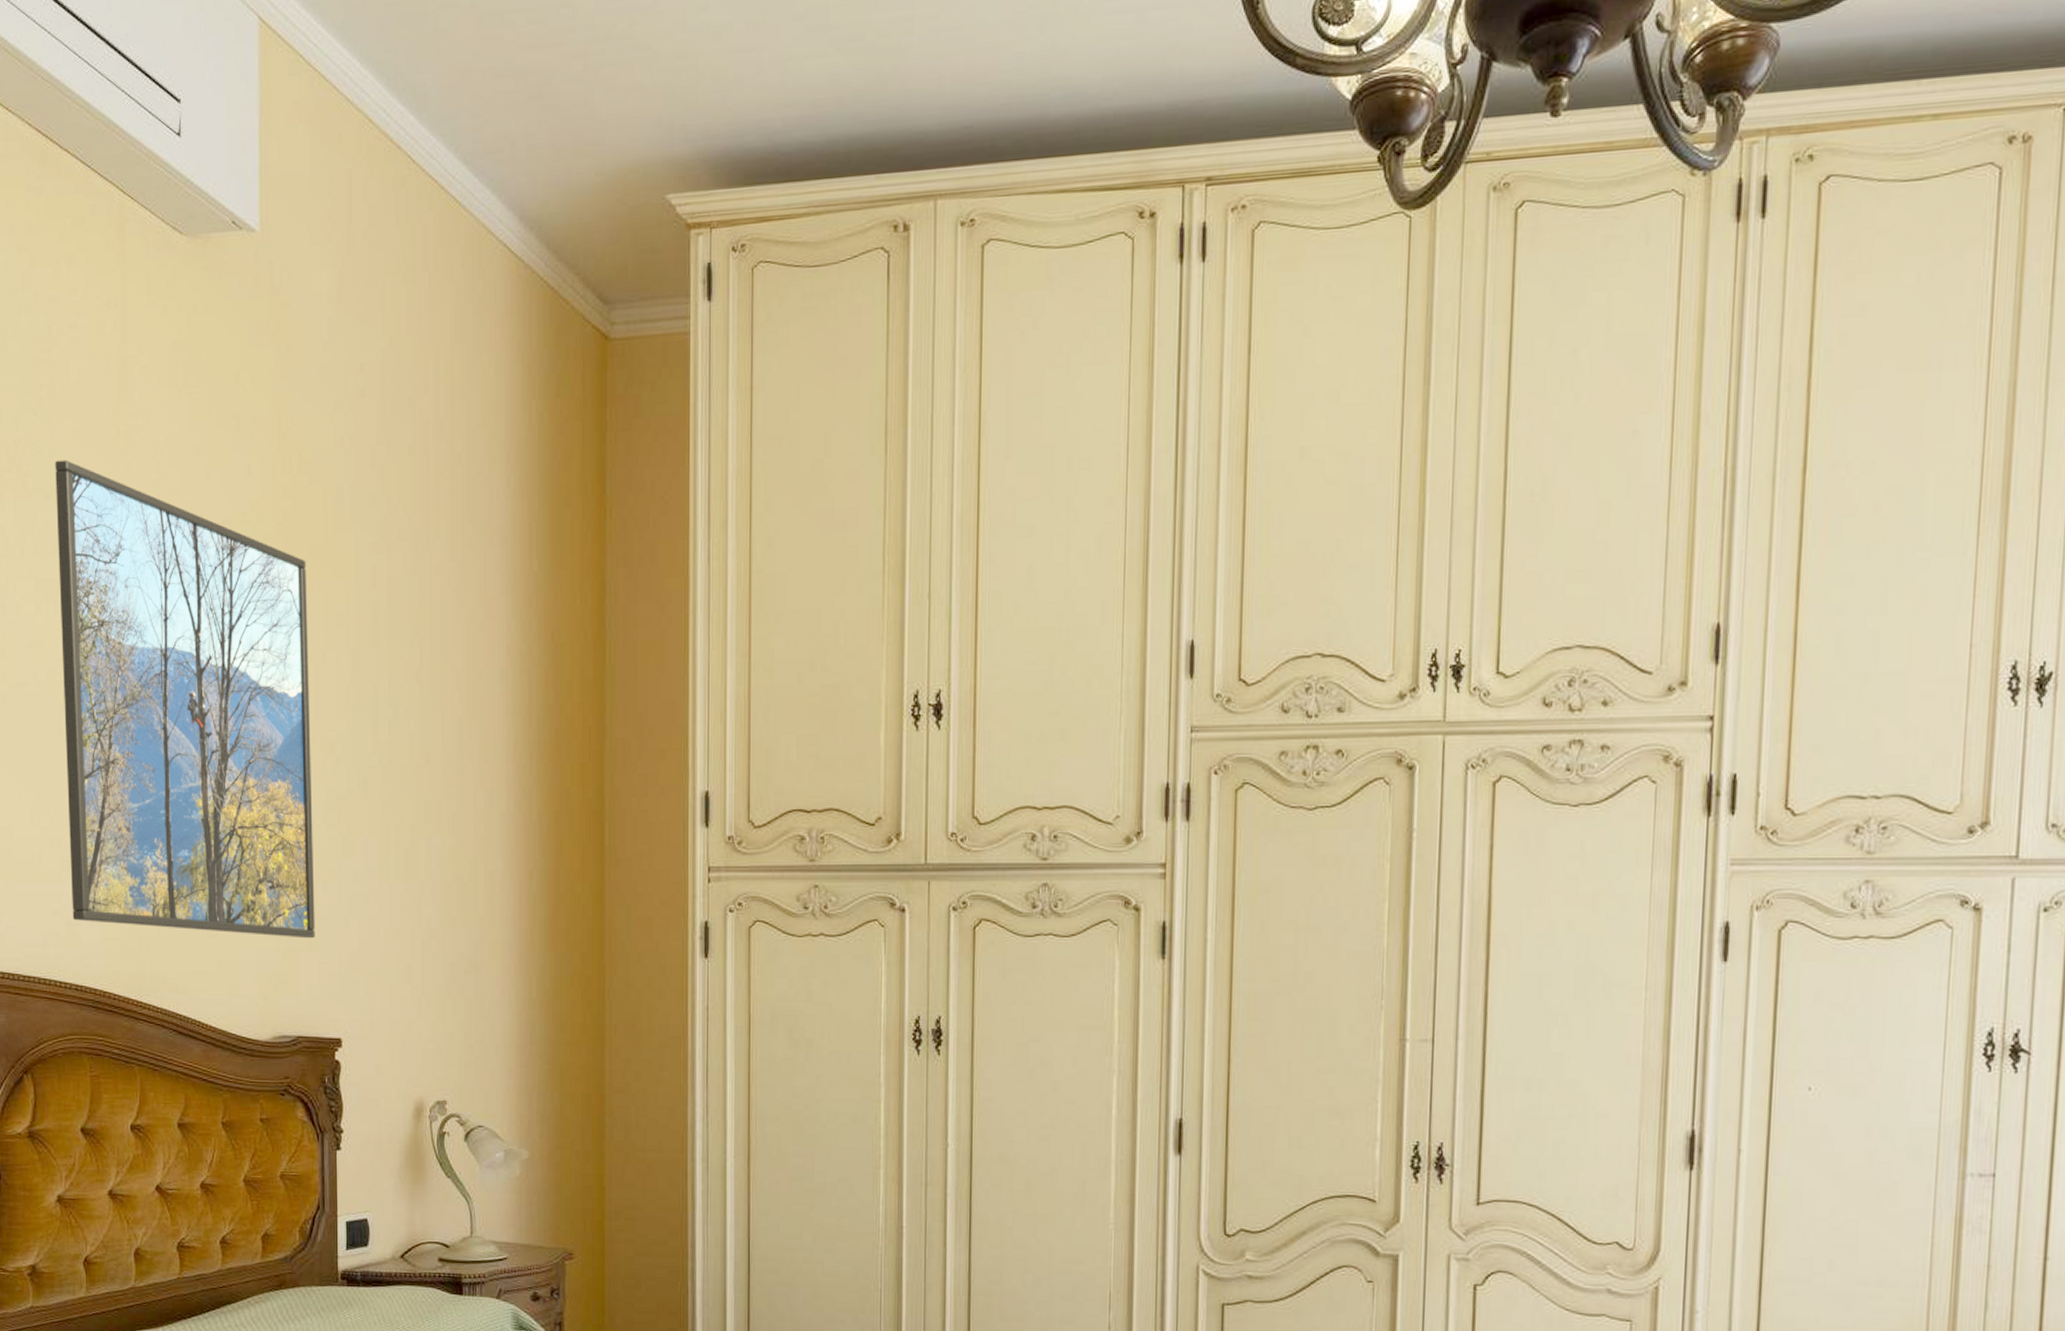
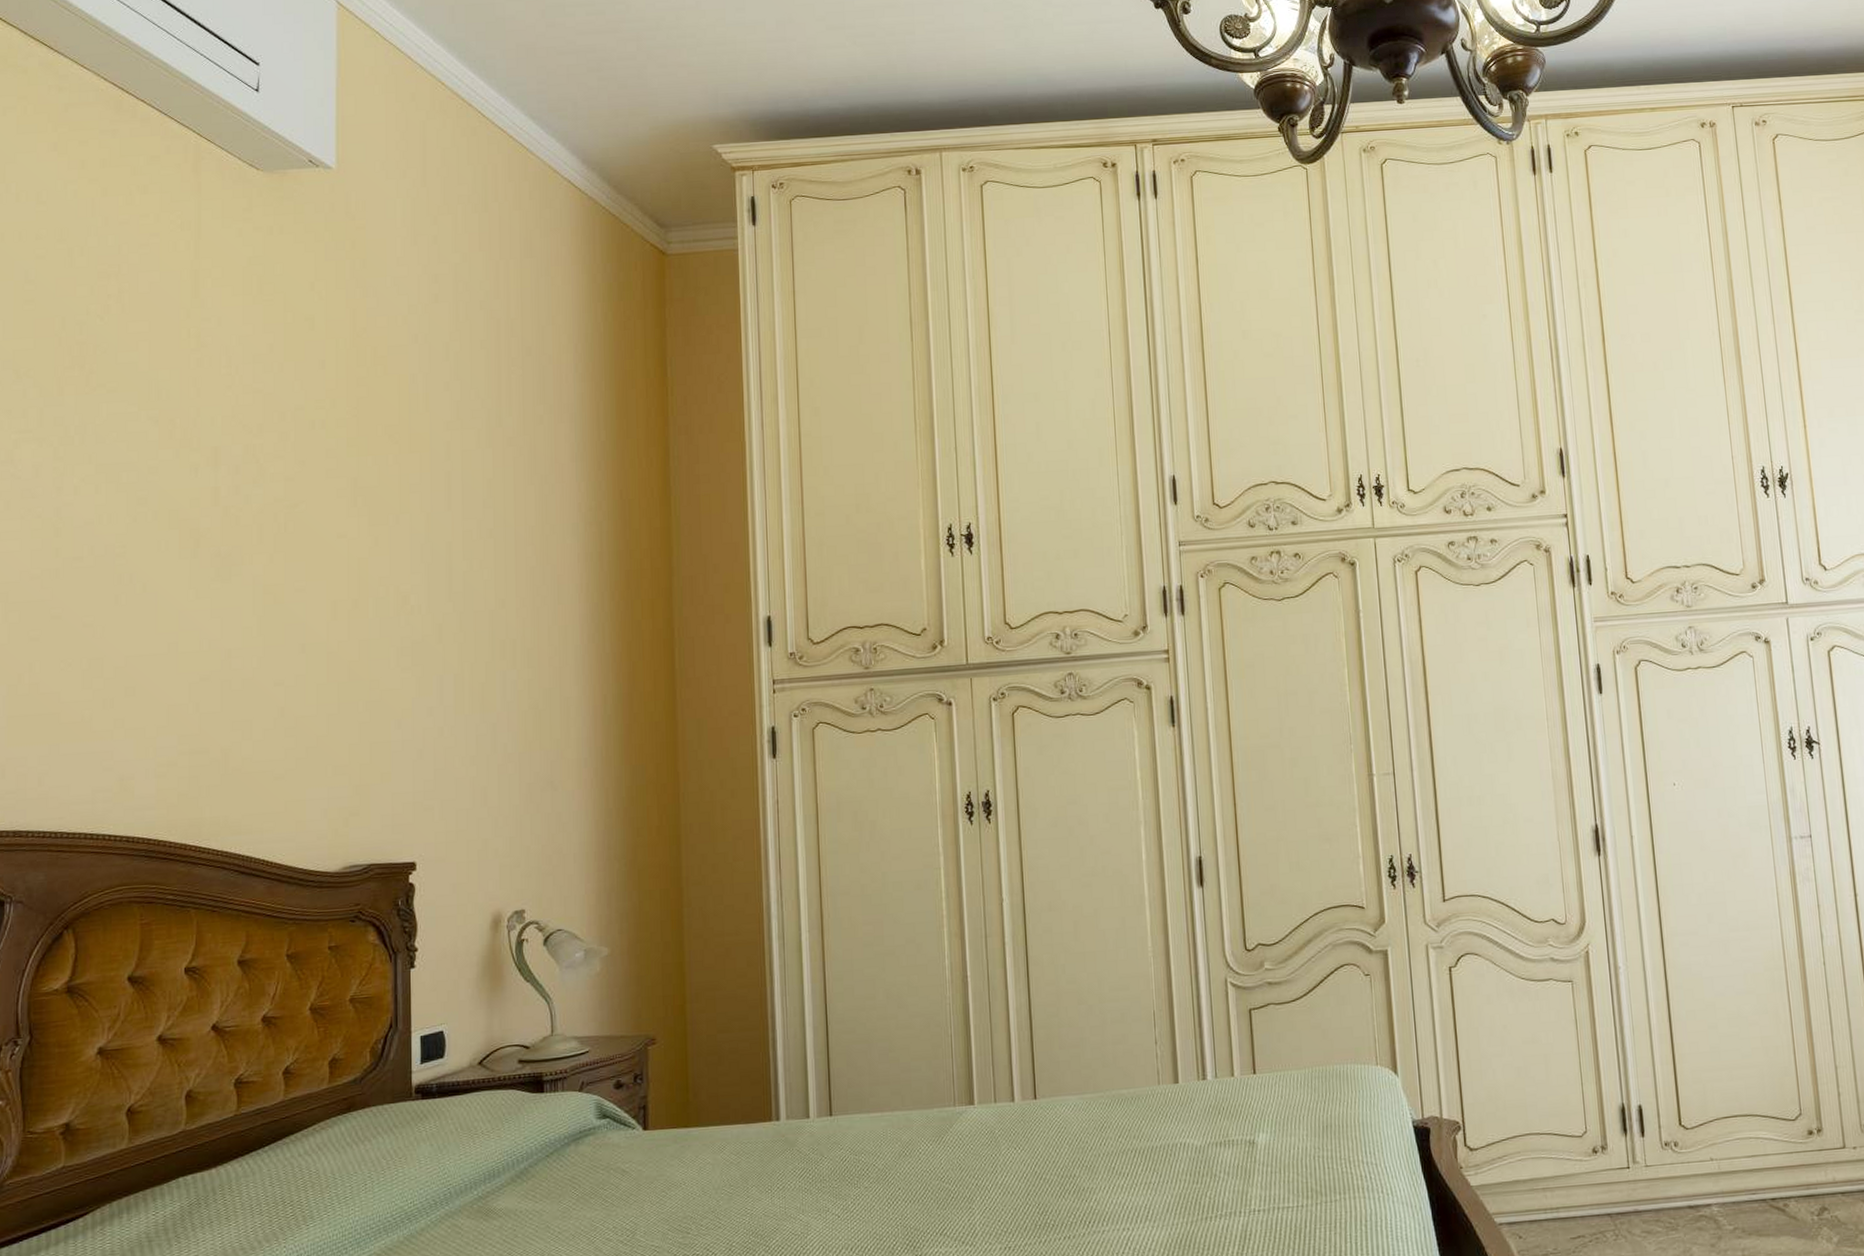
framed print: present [55,459,315,939] -> none [121,358,389,775]

